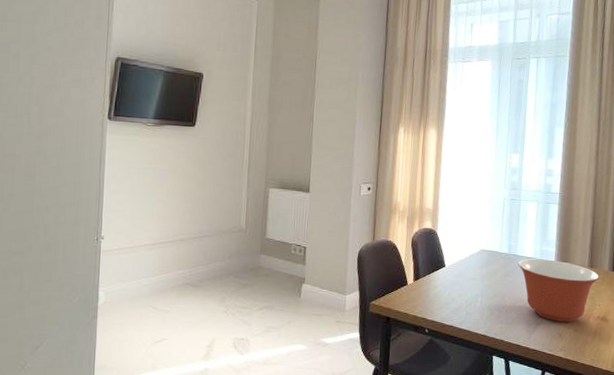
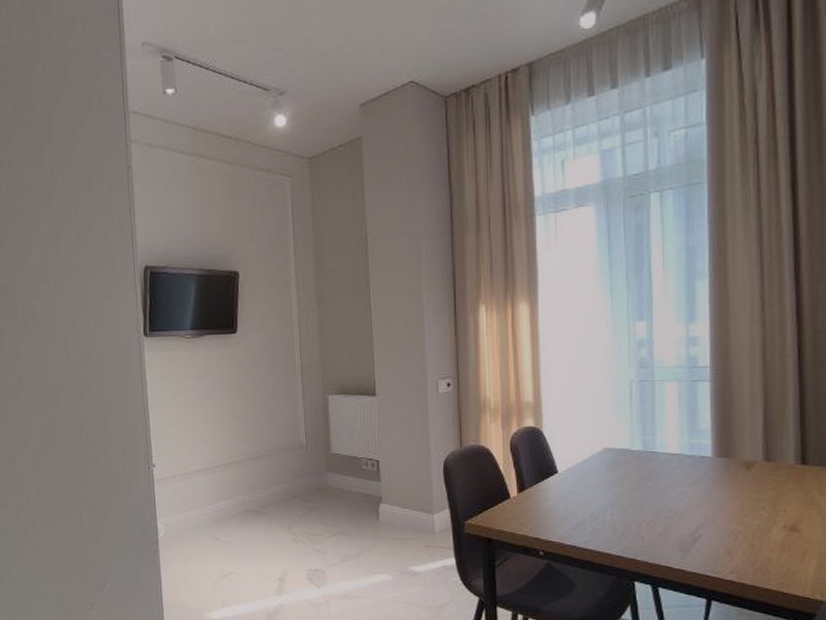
mixing bowl: present [518,258,599,323] -> none [659,455,781,536]

